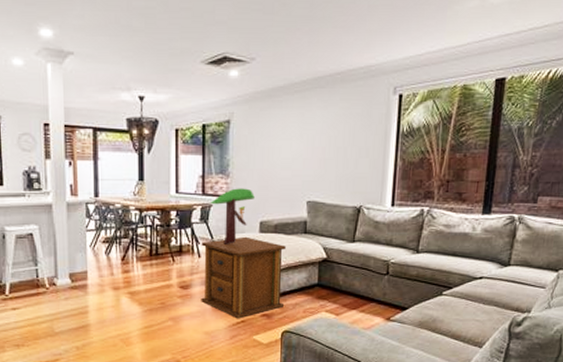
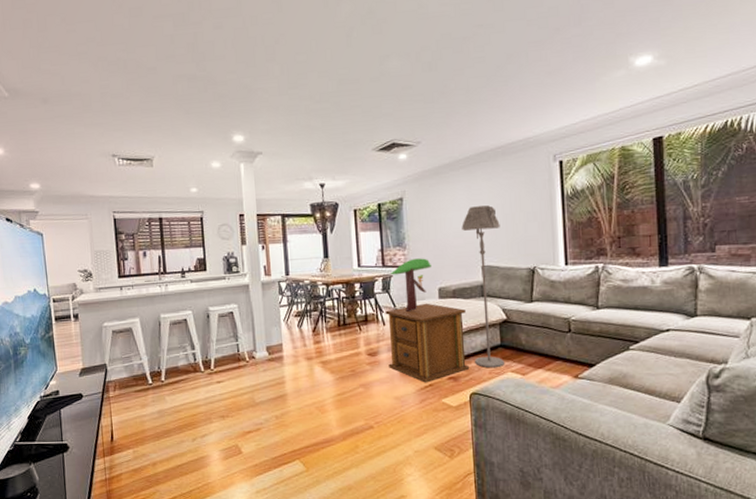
floor lamp: none [290,136,331,307] -> present [462,205,504,368]

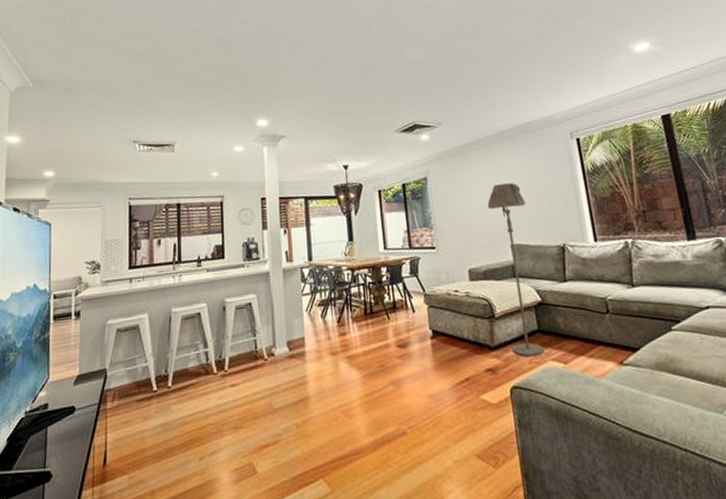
side table: present [385,303,470,383] -> none [414,286,508,377]
table lamp: present [390,258,431,312] -> none [418,238,460,296]

